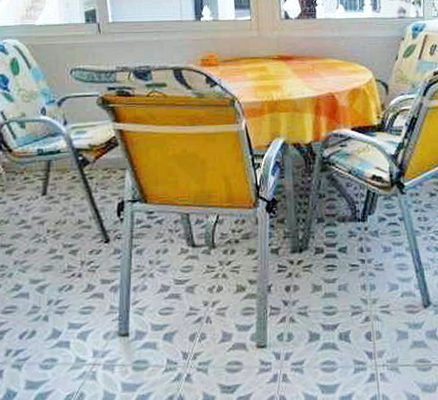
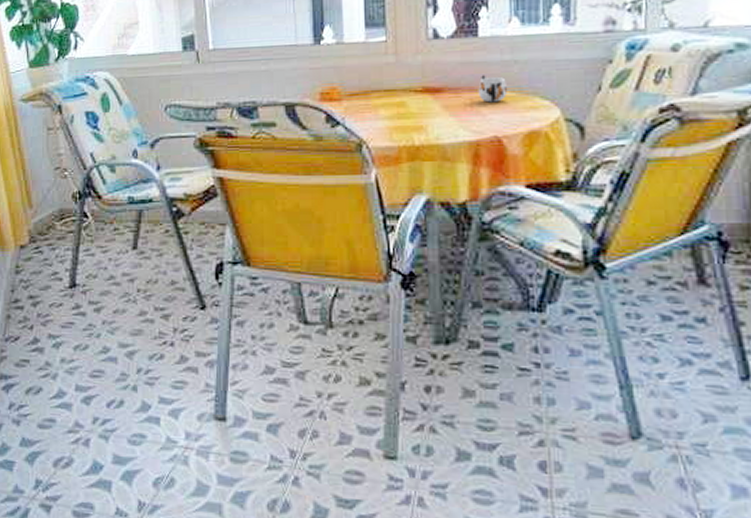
mug: none [317,47,337,68] -> present [478,75,507,103]

